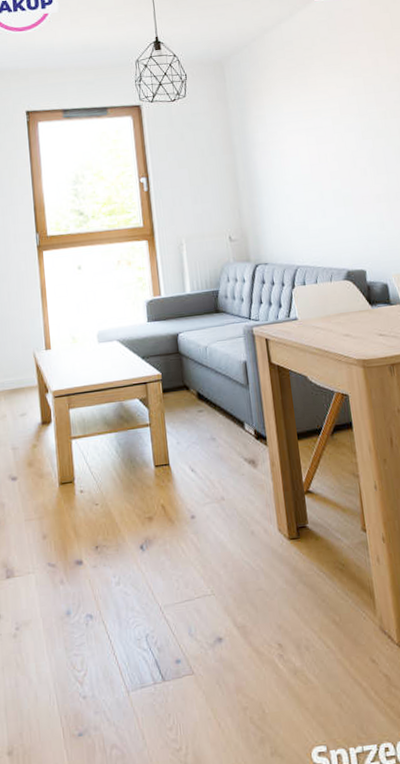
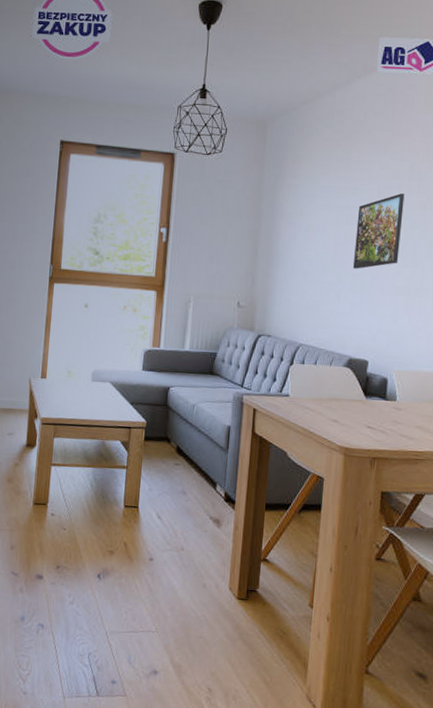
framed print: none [325,107,373,185] -> present [352,193,405,269]

